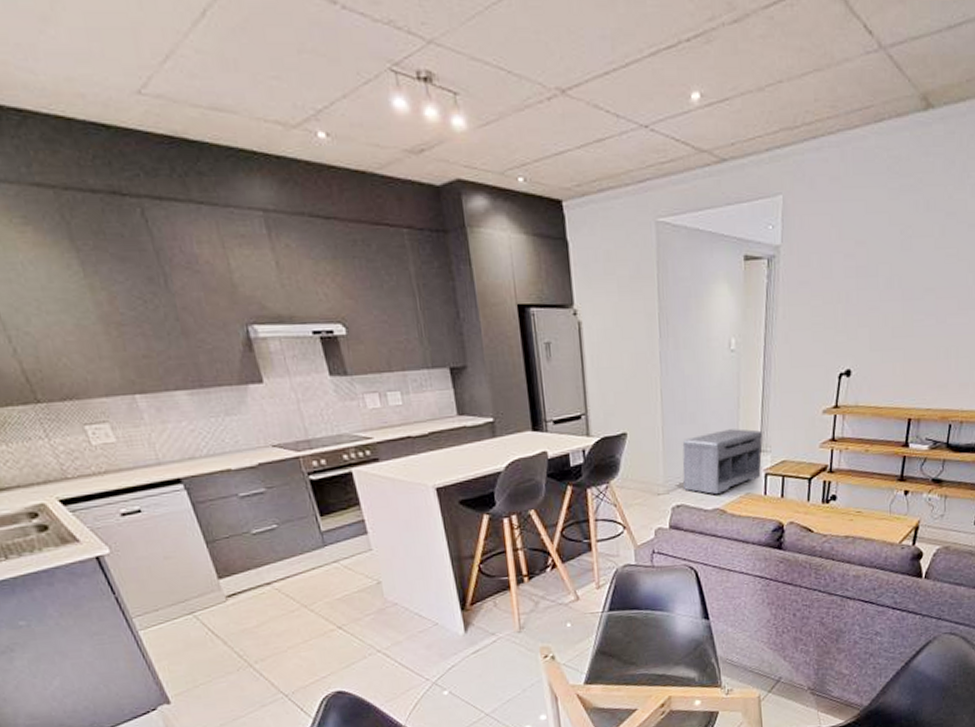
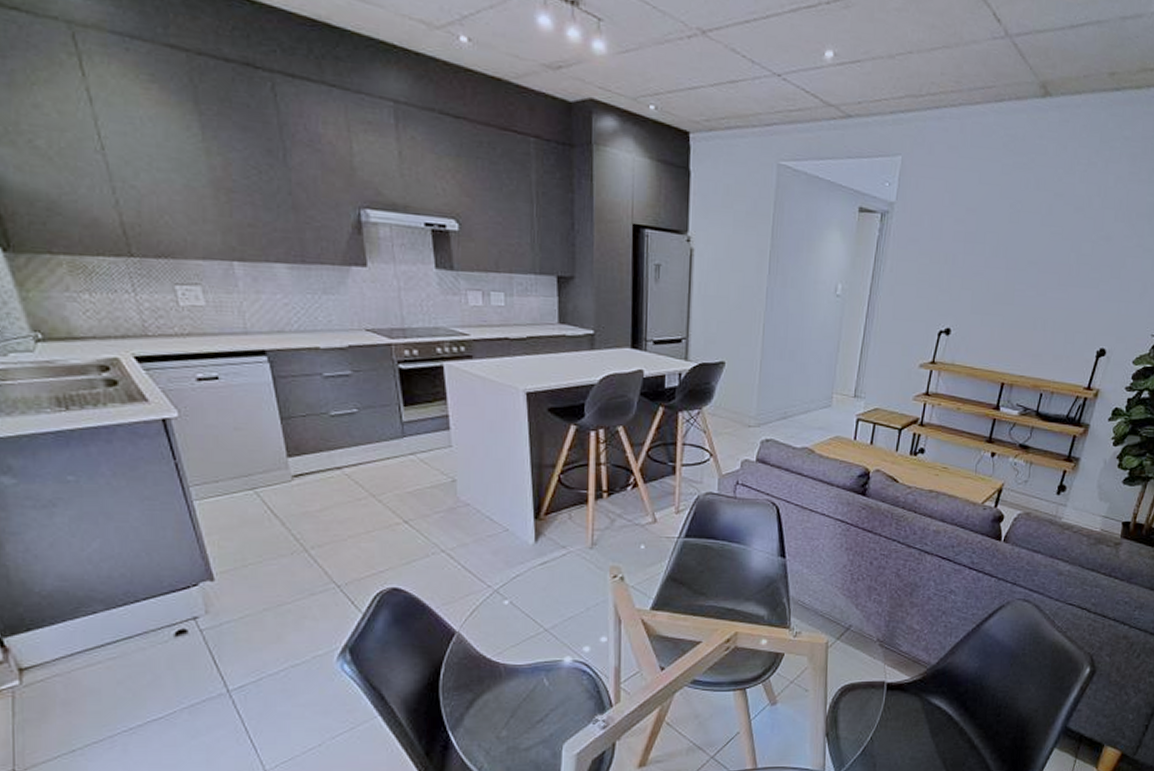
bench: present [682,429,763,494] -> none [775,371,858,433]

